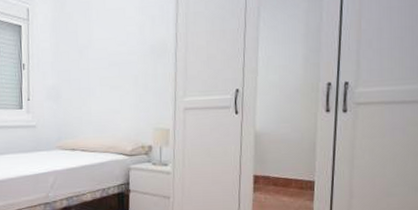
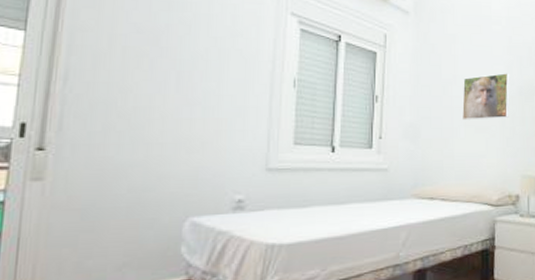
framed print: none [97,33,143,81] -> present [462,73,510,121]

